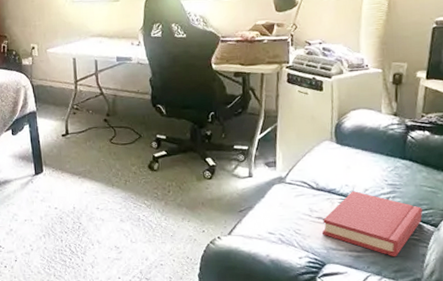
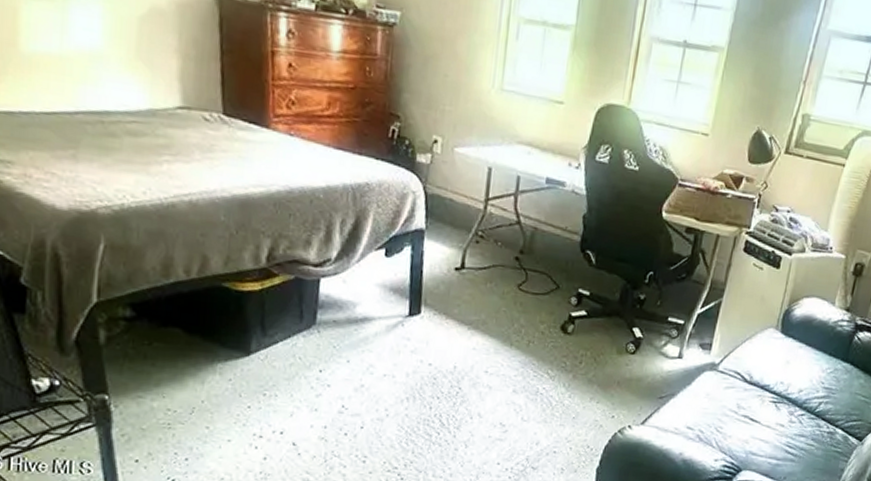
hardback book: present [322,191,423,257] -> none [745,390,852,470]

